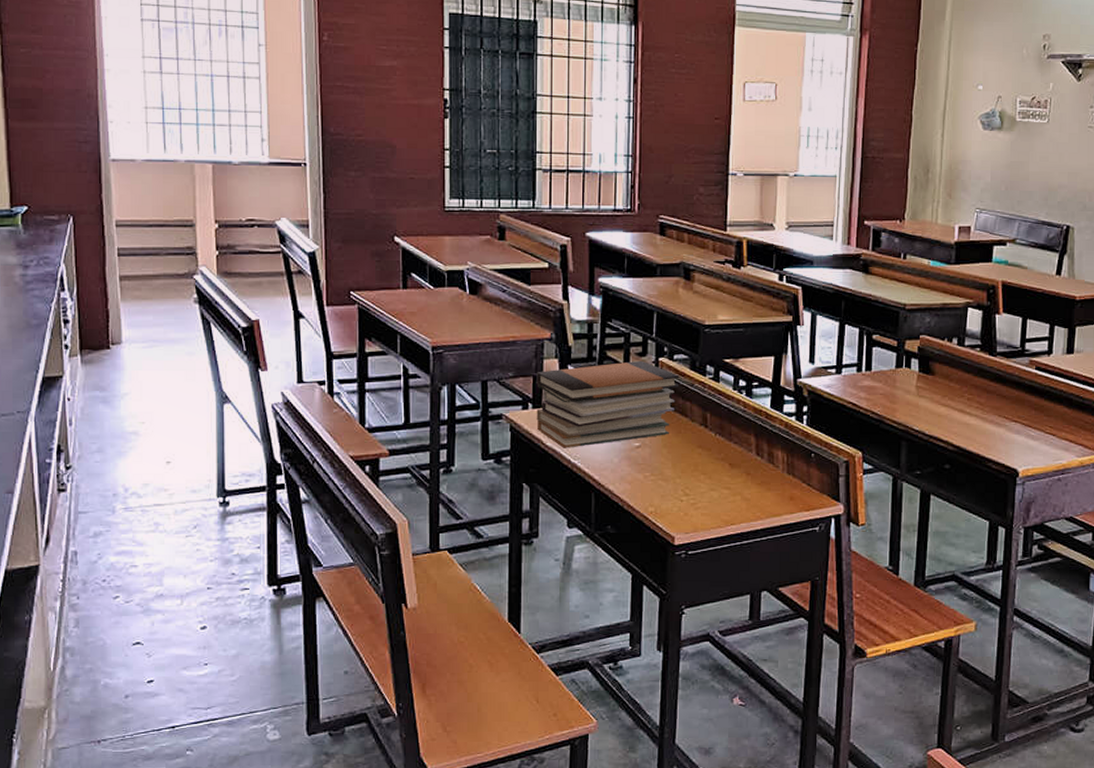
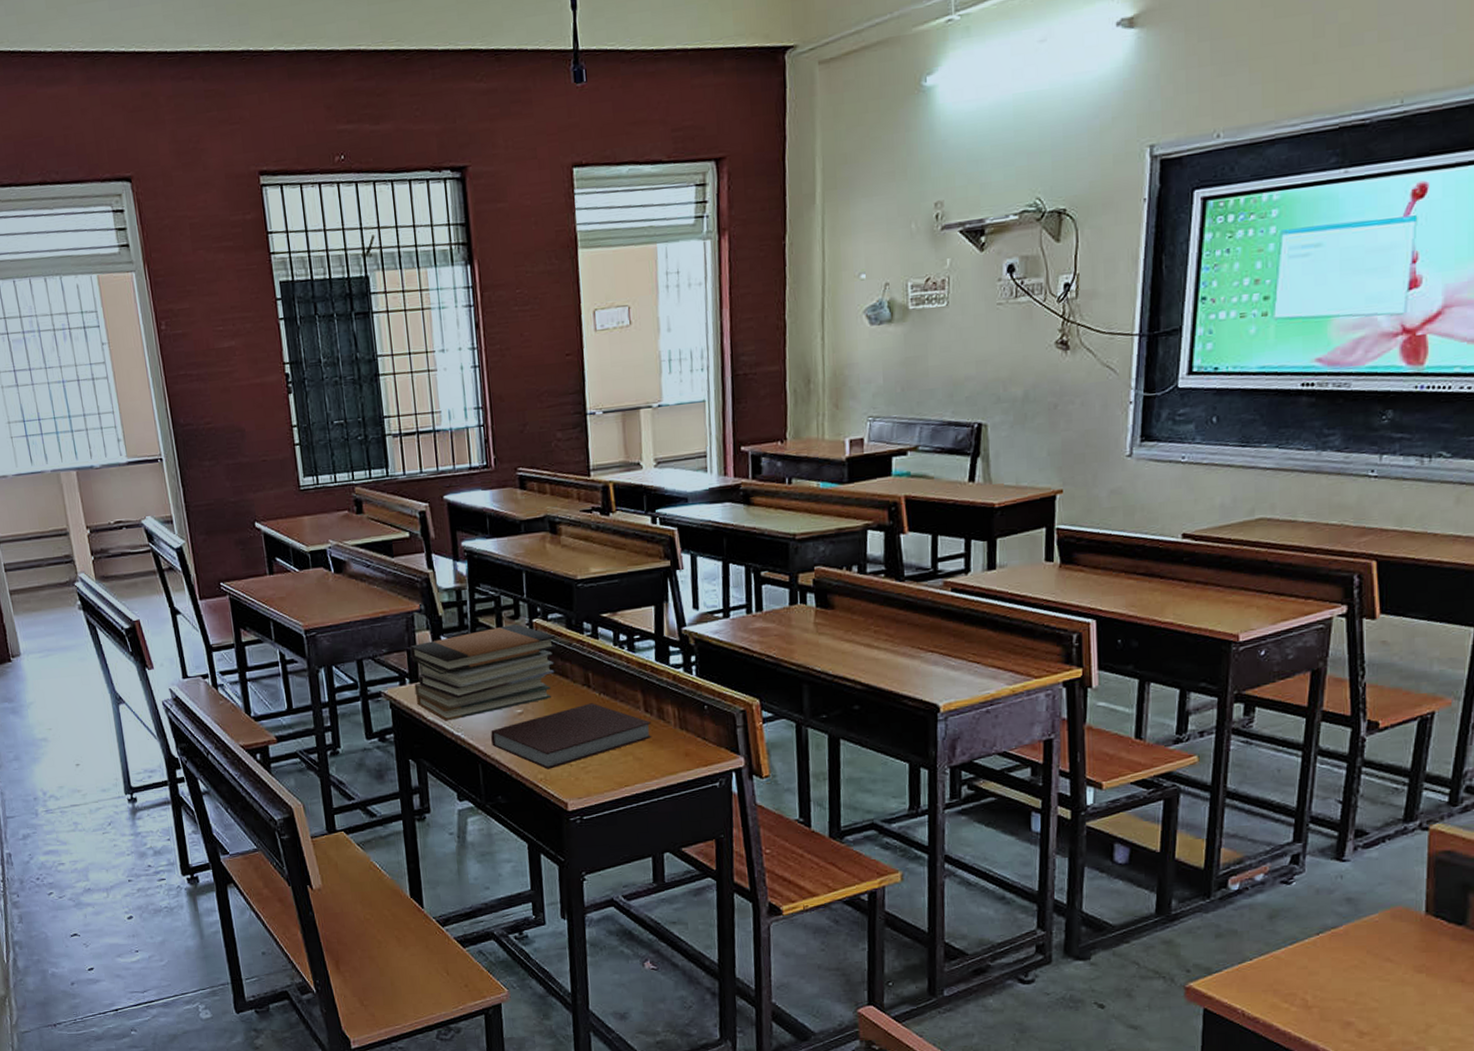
notebook: none [607,442,761,503] -> present [491,703,652,770]

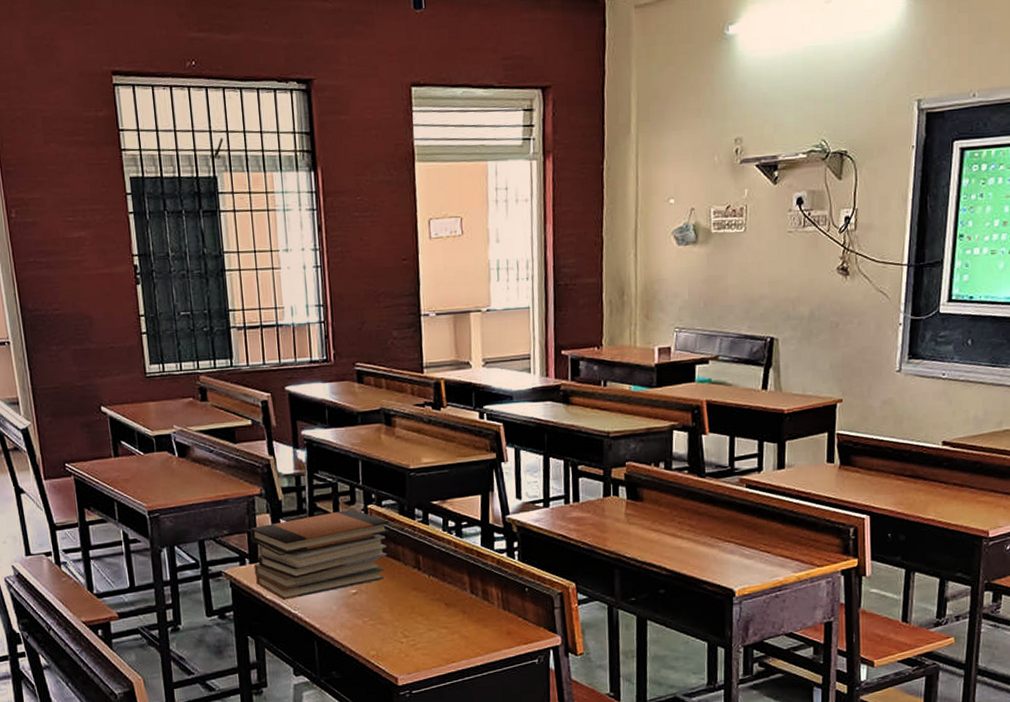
notebook: present [491,703,652,770] -> none [326,584,477,646]

